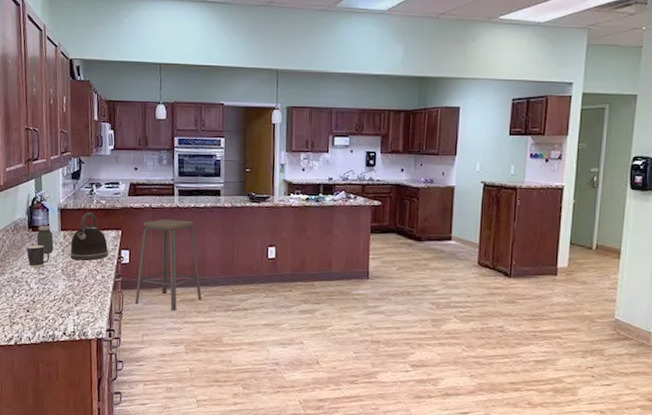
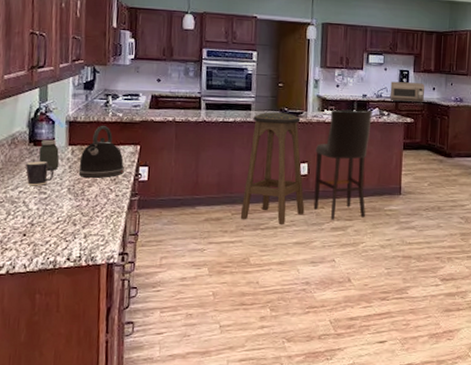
bar stool: present [135,218,202,311] -> none [153,133,229,231]
stool: none [212,197,273,307] -> present [240,112,305,225]
bar stool: none [281,193,340,303] -> present [313,110,373,220]
microwave: none [356,163,392,185] -> present [390,81,424,103]

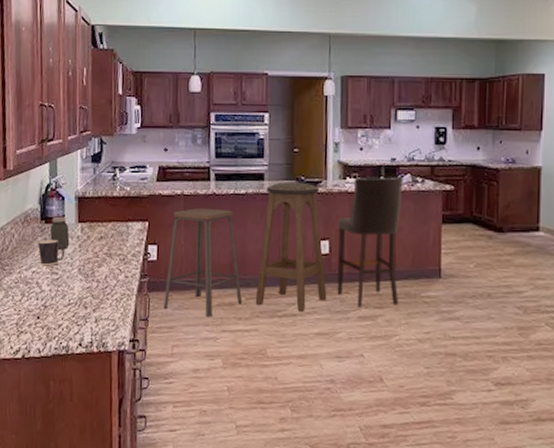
kettle: present [78,125,124,178] -> none [88,200,133,258]
bar stool: none [153,133,229,231] -> present [164,207,243,317]
microwave: present [390,81,424,103] -> none [424,141,466,167]

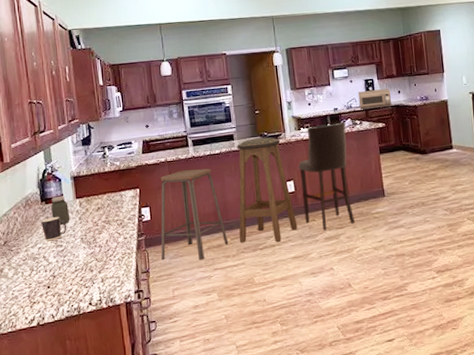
microwave: none [424,141,466,167] -> present [358,89,391,111]

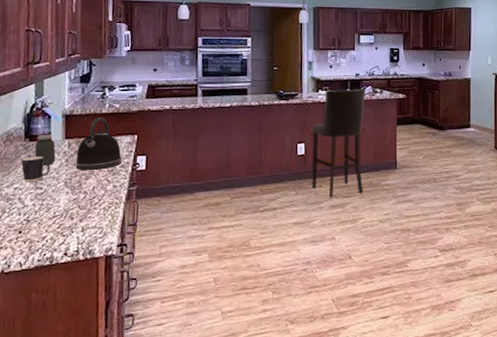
kettle: none [87,175,128,226] -> present [75,116,122,170]
bar stool: present [160,168,229,261] -> none [152,120,228,217]
stool: present [237,137,298,243] -> none [239,95,303,206]
microwave: present [358,89,391,111] -> none [382,60,414,80]

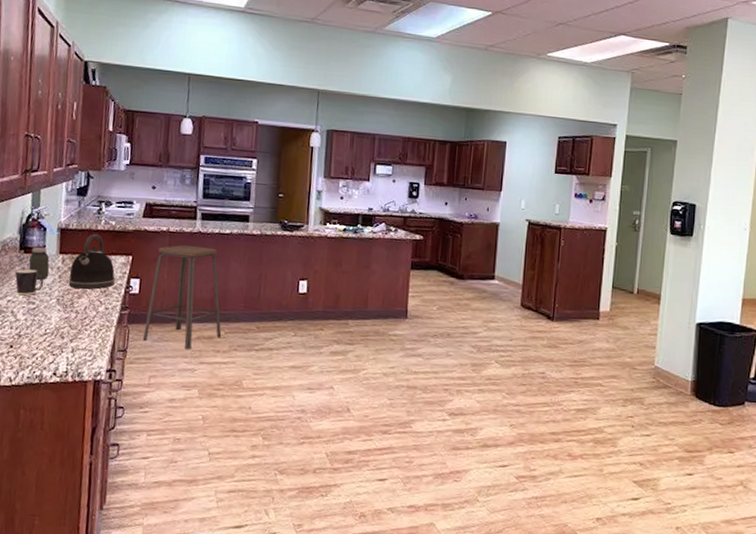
bar stool: none [152,120,228,217] -> present [143,244,222,349]
bar stool: present [312,89,367,198] -> none [312,223,380,344]

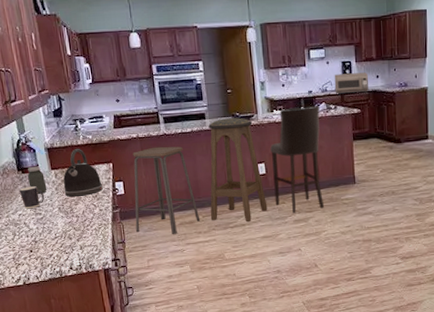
stool: none [233,224,303,347] -> present [208,117,268,223]
bar stool: none [312,223,380,344] -> present [270,106,324,213]
microwave: none [397,194,436,219] -> present [334,72,368,95]

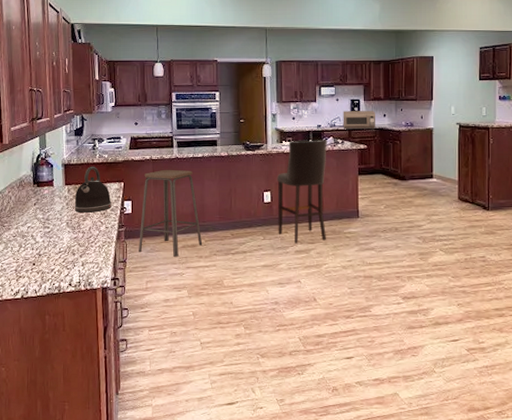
mug: present [18,186,44,209] -> none [31,200,54,222]
jar: present [27,166,47,194] -> none [42,181,59,208]
stool: present [208,117,268,223] -> none [213,146,270,250]

